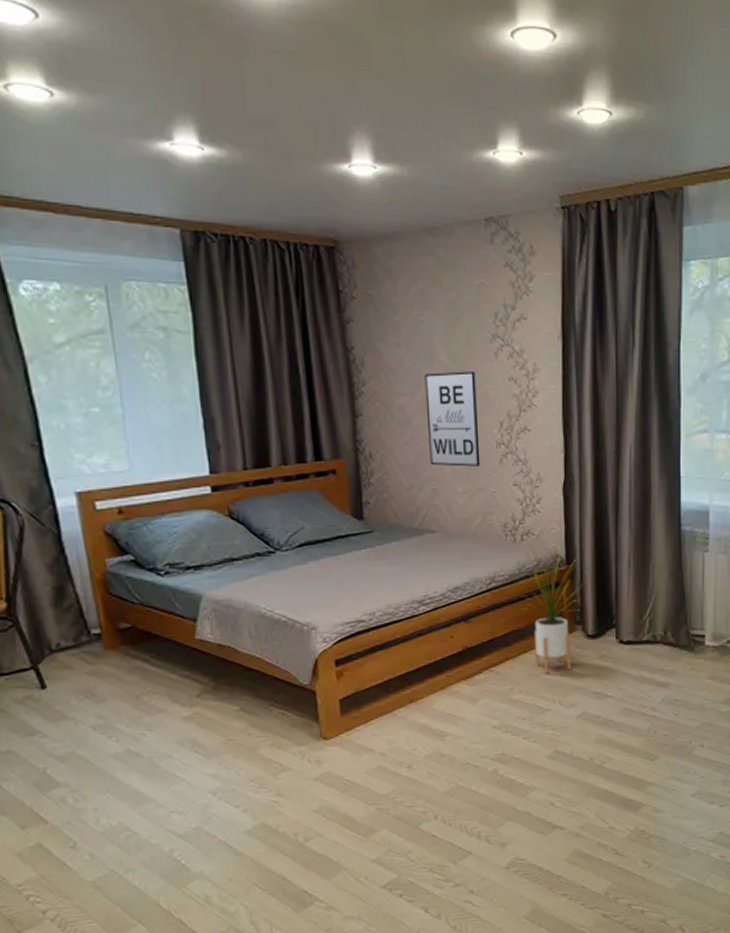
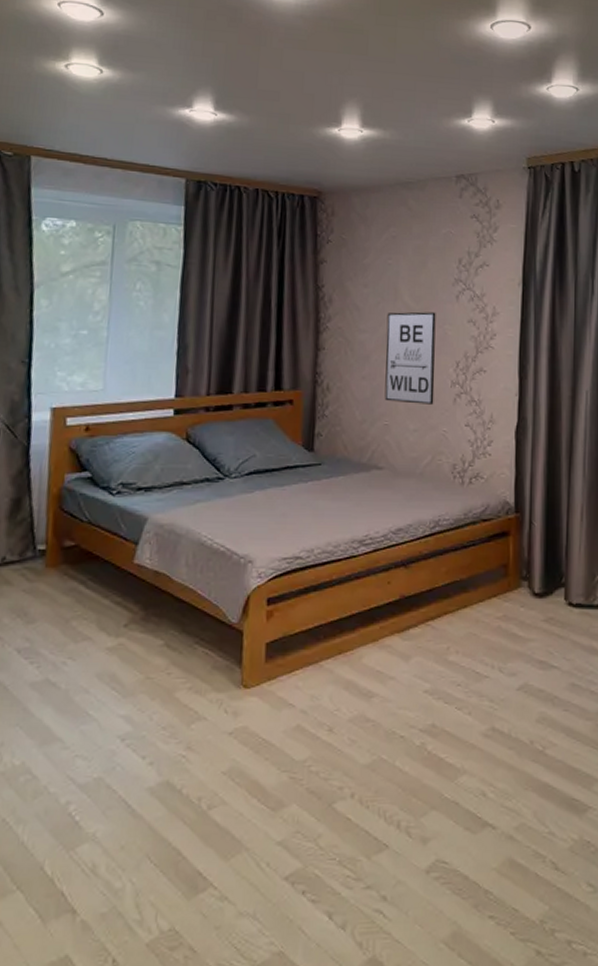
house plant: present [517,543,583,674] -> none [463,489,531,634]

